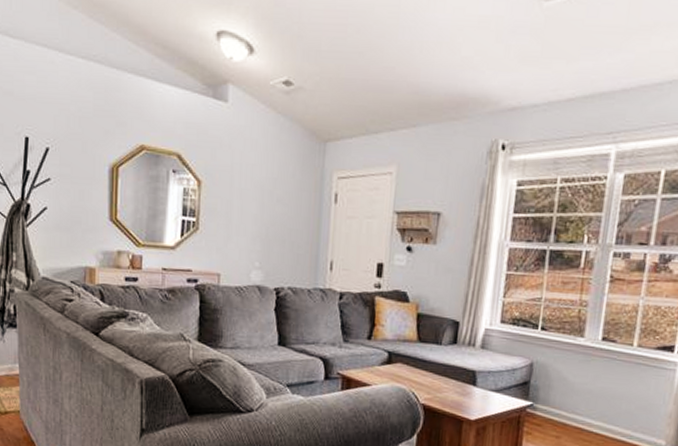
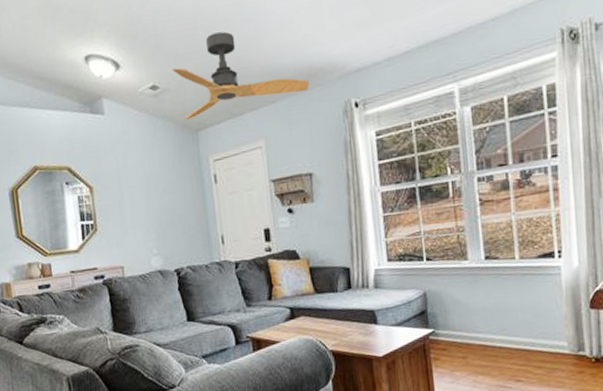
ceiling fan: none [311,34,457,126] -> present [172,31,309,119]

